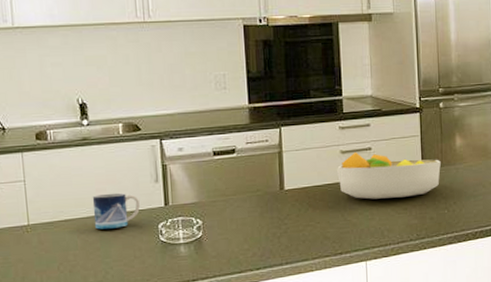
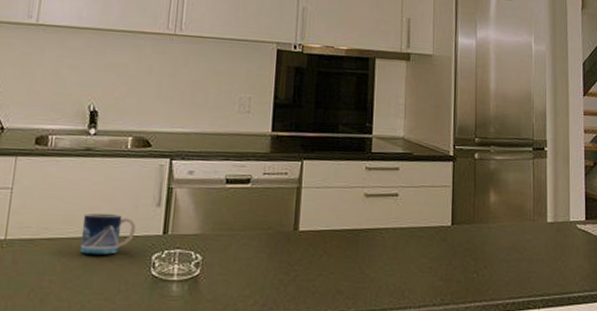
fruit bowl: present [337,151,441,199] -> none [359,196,472,254]

